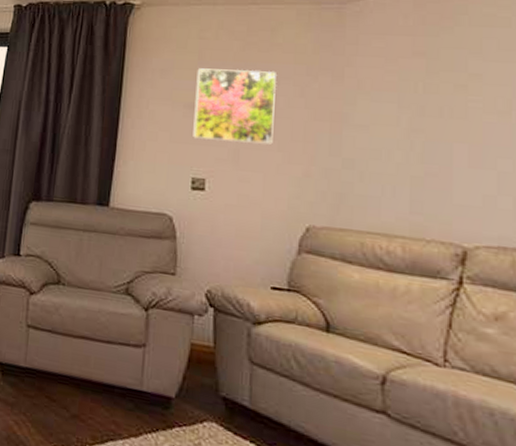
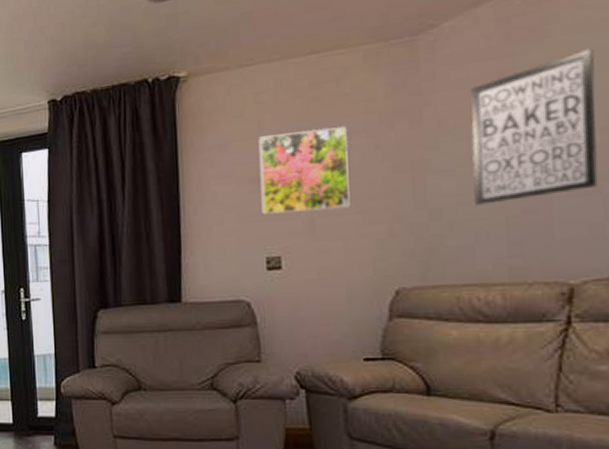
wall art: none [382,40,497,164] -> present [471,48,598,205]

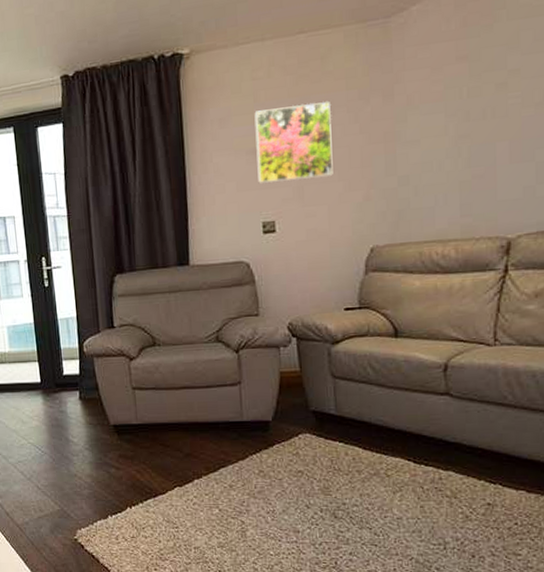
wall art: present [471,48,598,205] -> none [433,32,533,172]

